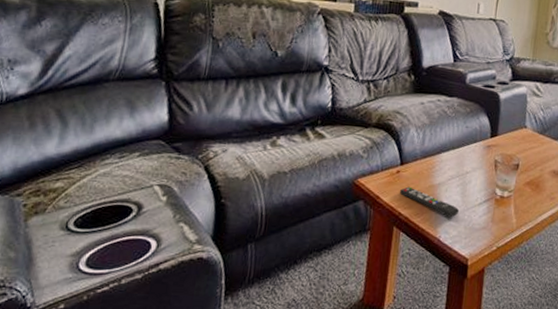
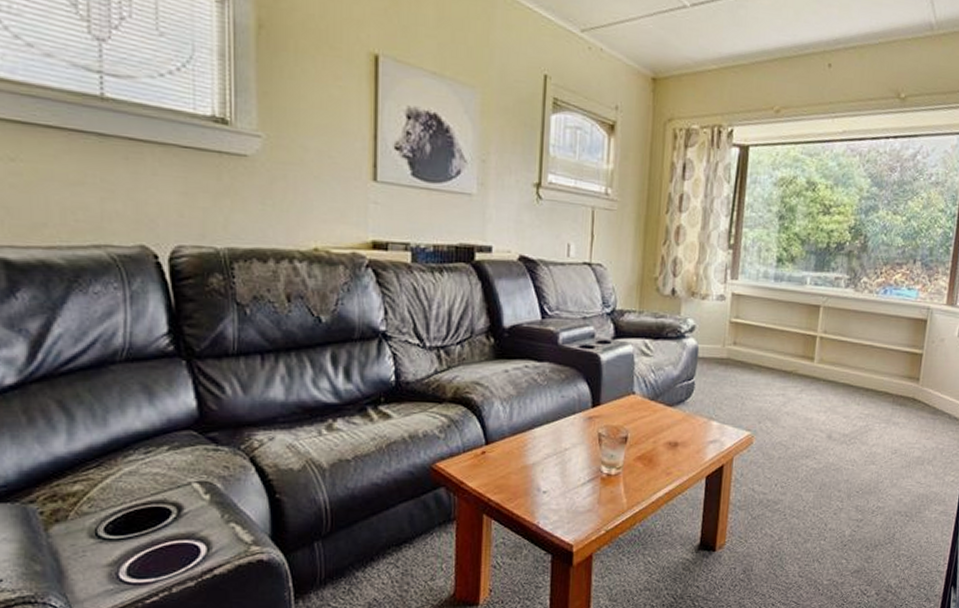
remote control: present [399,186,460,218] -> none [486,469,560,501]

